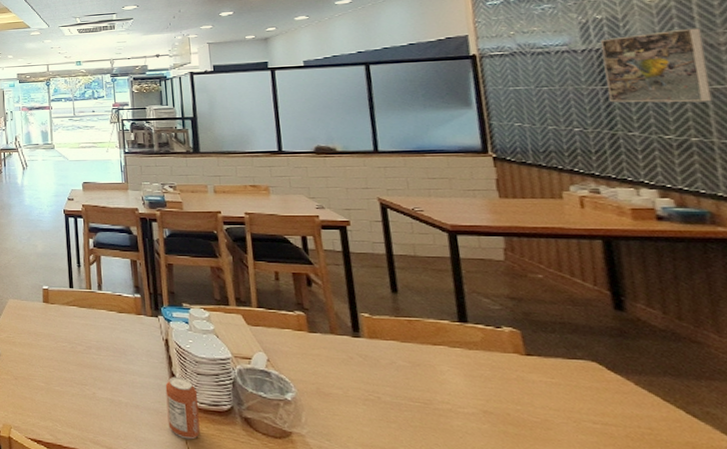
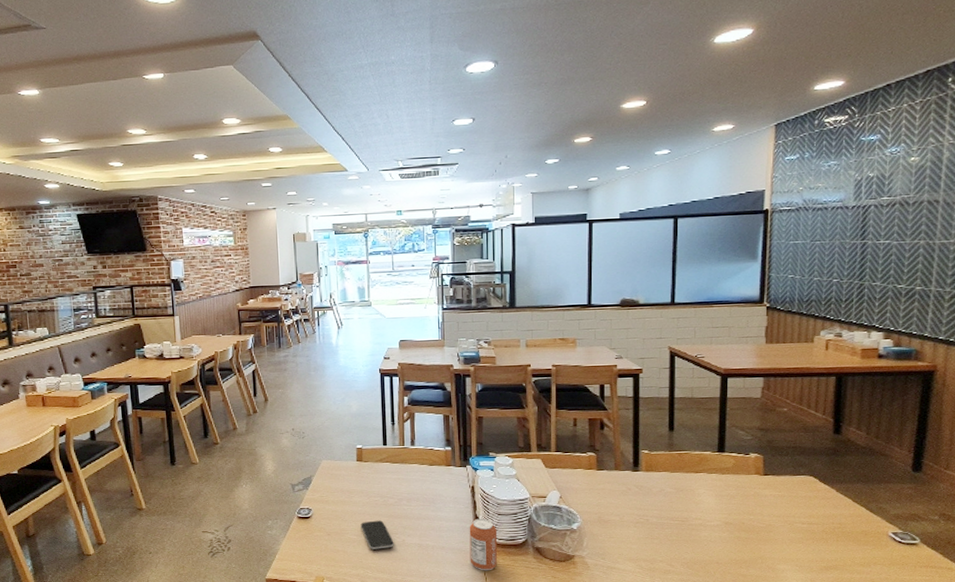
smartphone: none [48,368,84,401] -> present [360,520,394,550]
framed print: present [601,28,713,103] -> none [864,187,944,256]

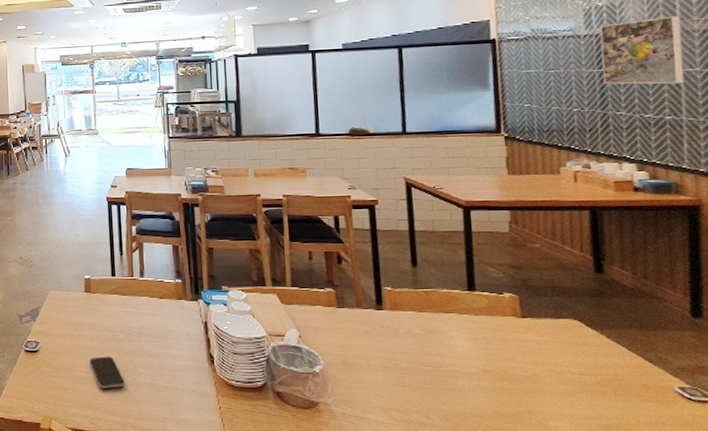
can: present [469,518,498,571] -> none [203,357,235,417]
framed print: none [864,187,944,256] -> present [600,15,685,85]

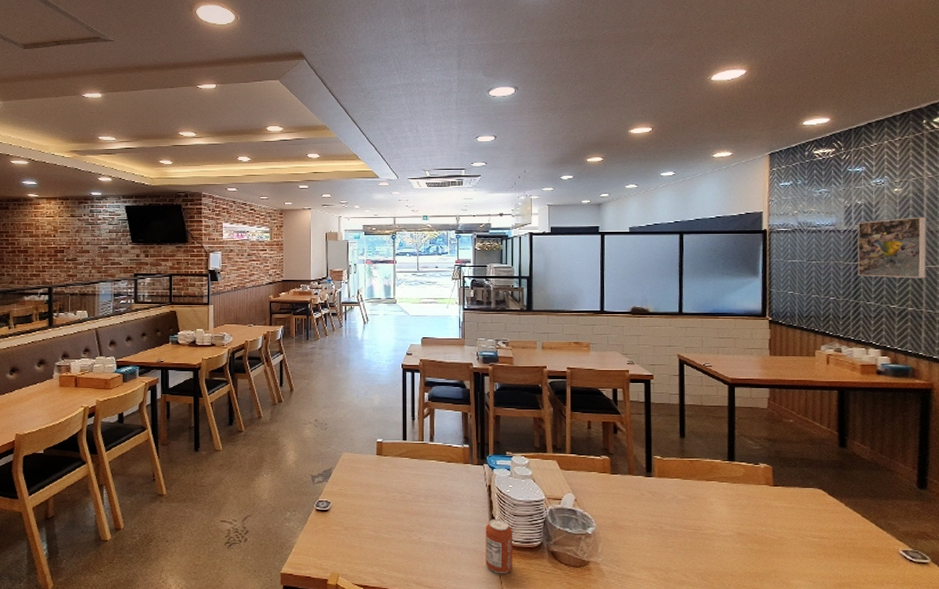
smartphone: present [89,356,125,388] -> none [378,516,410,547]
can: none [203,357,235,417] -> present [485,518,513,574]

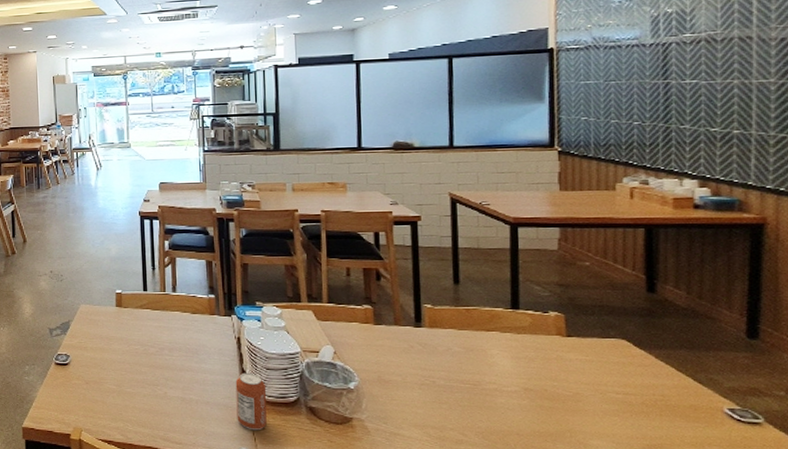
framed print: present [857,217,927,279] -> none [667,22,757,97]

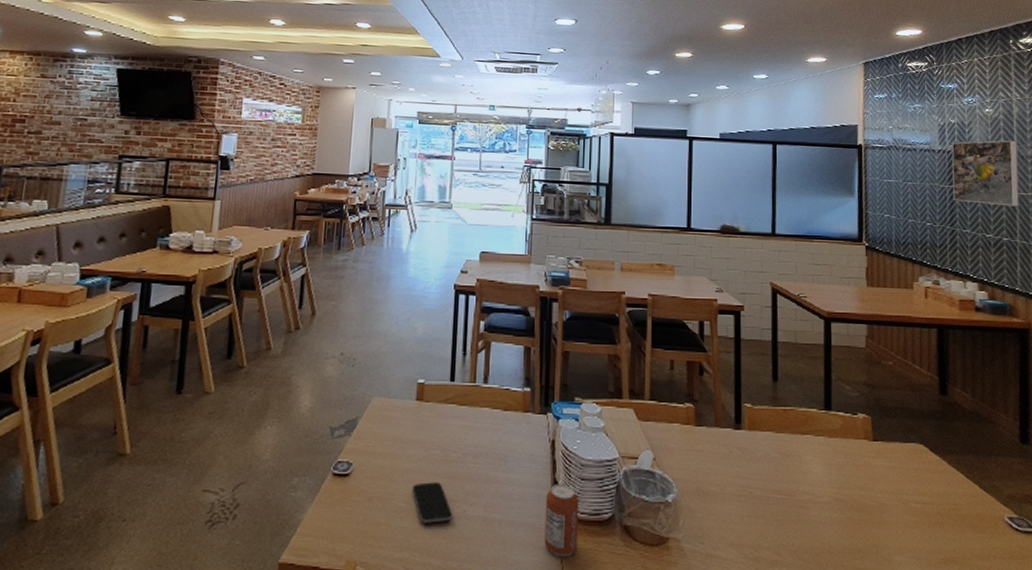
smartphone: none [120,370,156,402] -> present [412,482,452,523]
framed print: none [667,22,757,97] -> present [951,140,1019,207]

